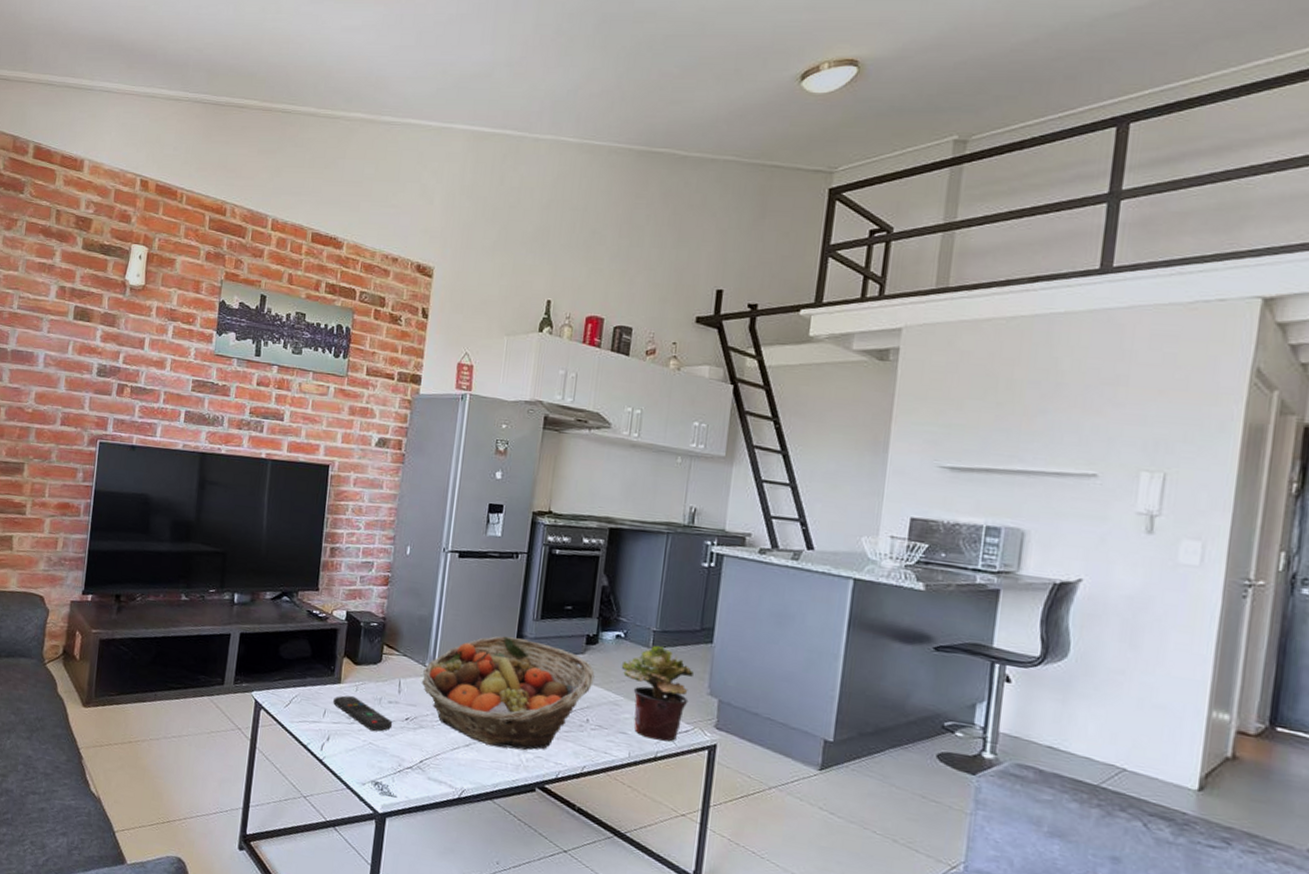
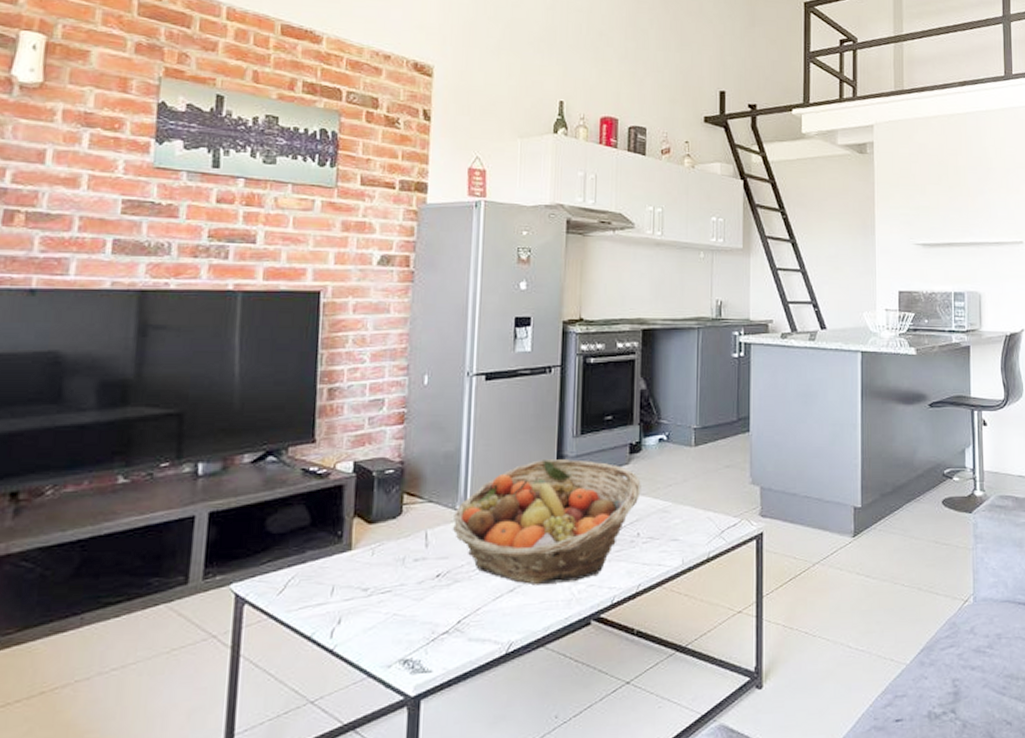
remote control: present [333,695,392,732] -> none [343,562,420,599]
potted plant: present [621,645,694,742] -> none [666,442,735,540]

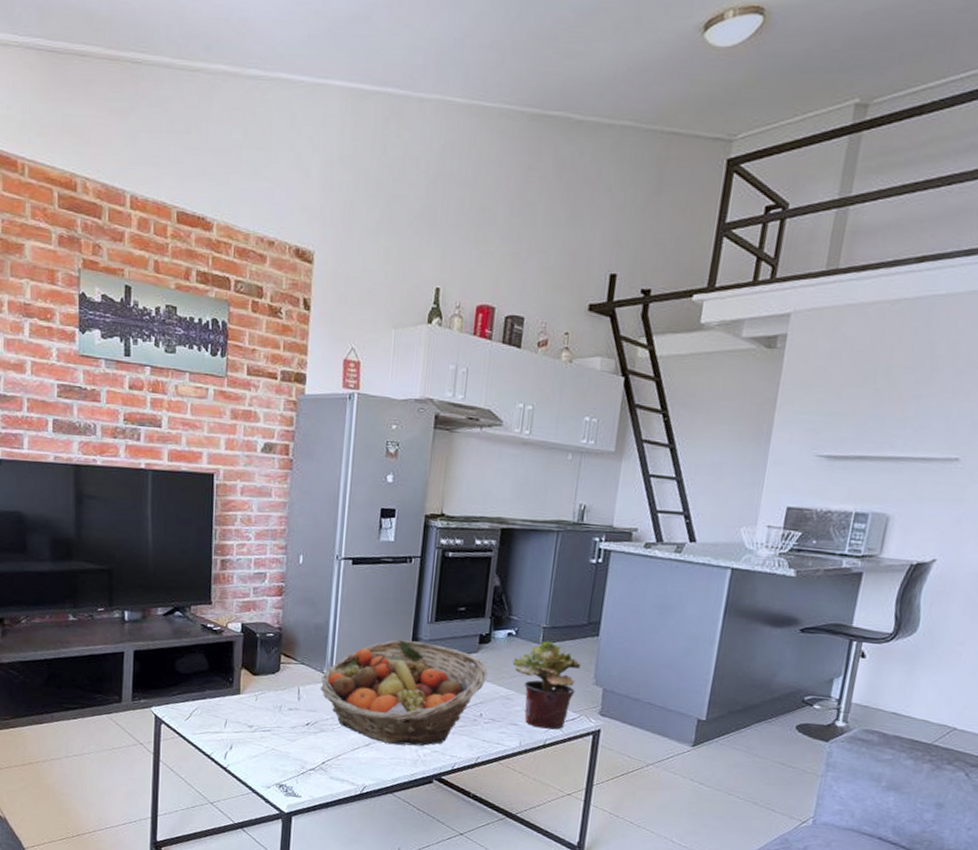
potted plant: none [666,442,735,540] -> present [512,641,581,730]

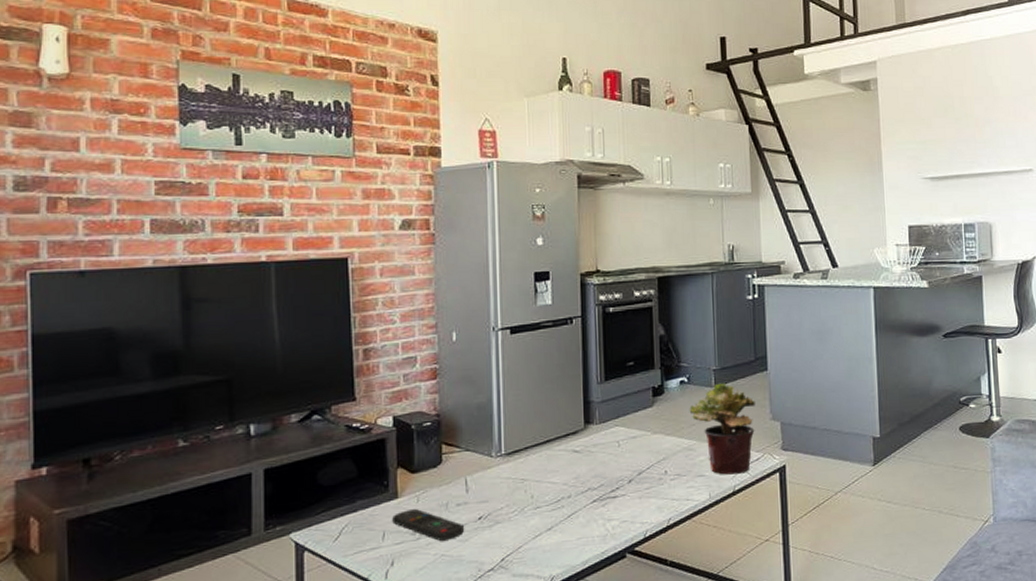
remote control: none [234,705,293,738] -> present [392,508,464,541]
fruit basket: present [321,639,488,746] -> none [490,405,666,523]

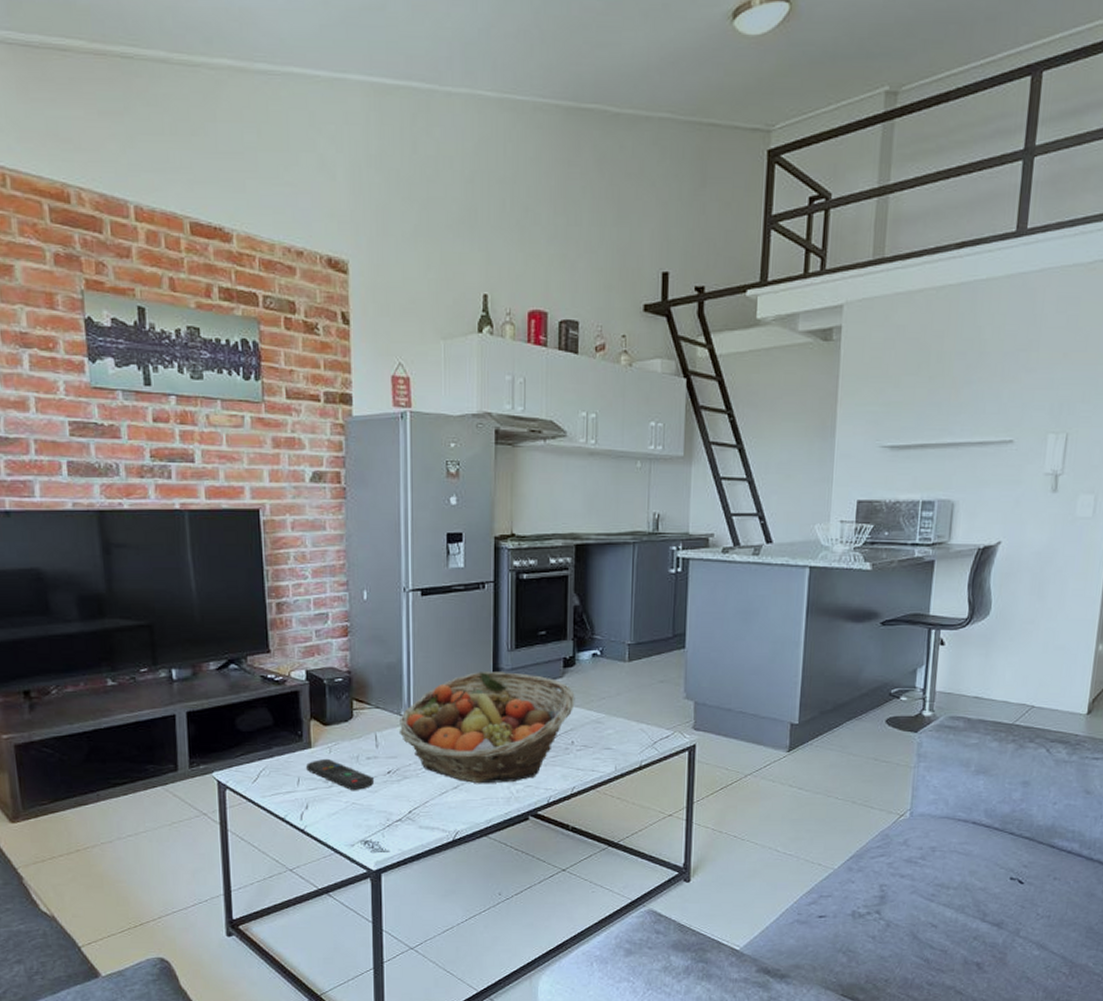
fruit basket: none [490,405,666,523] -> present [400,672,575,783]
potted plant: present [689,382,755,475] -> none [600,658,669,750]

